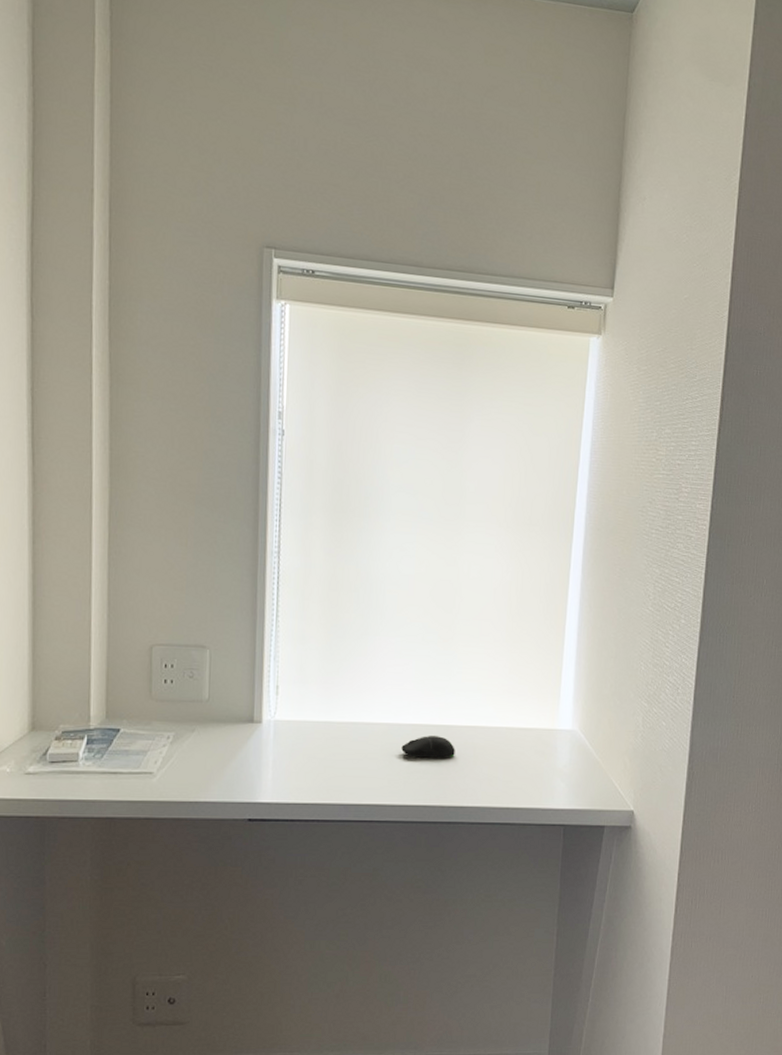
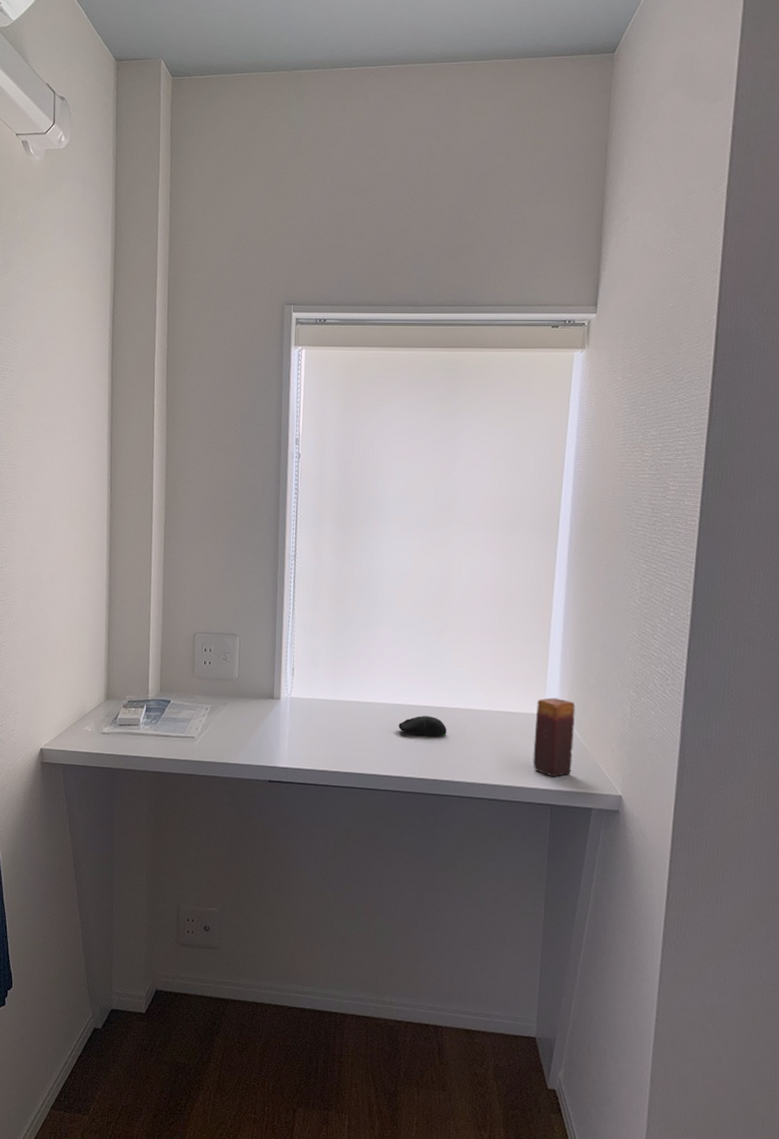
candle: none [545,711,589,796] -> present [533,697,575,777]

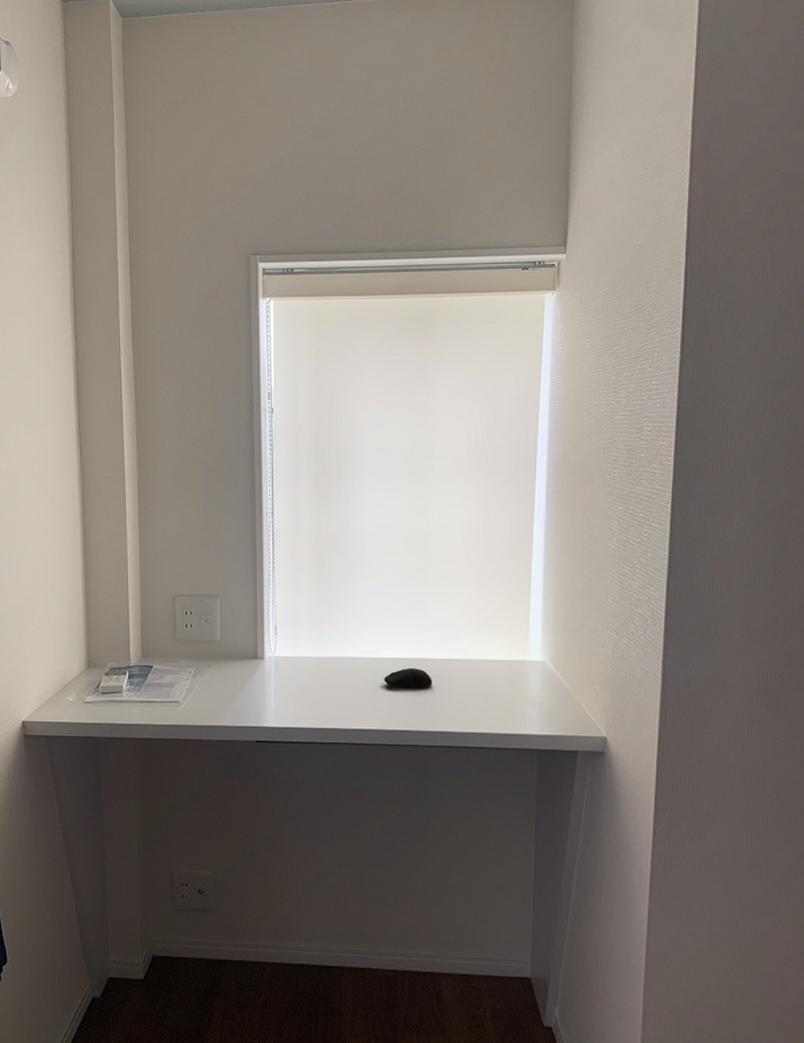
candle: present [533,697,575,777] -> none [518,643,558,722]

